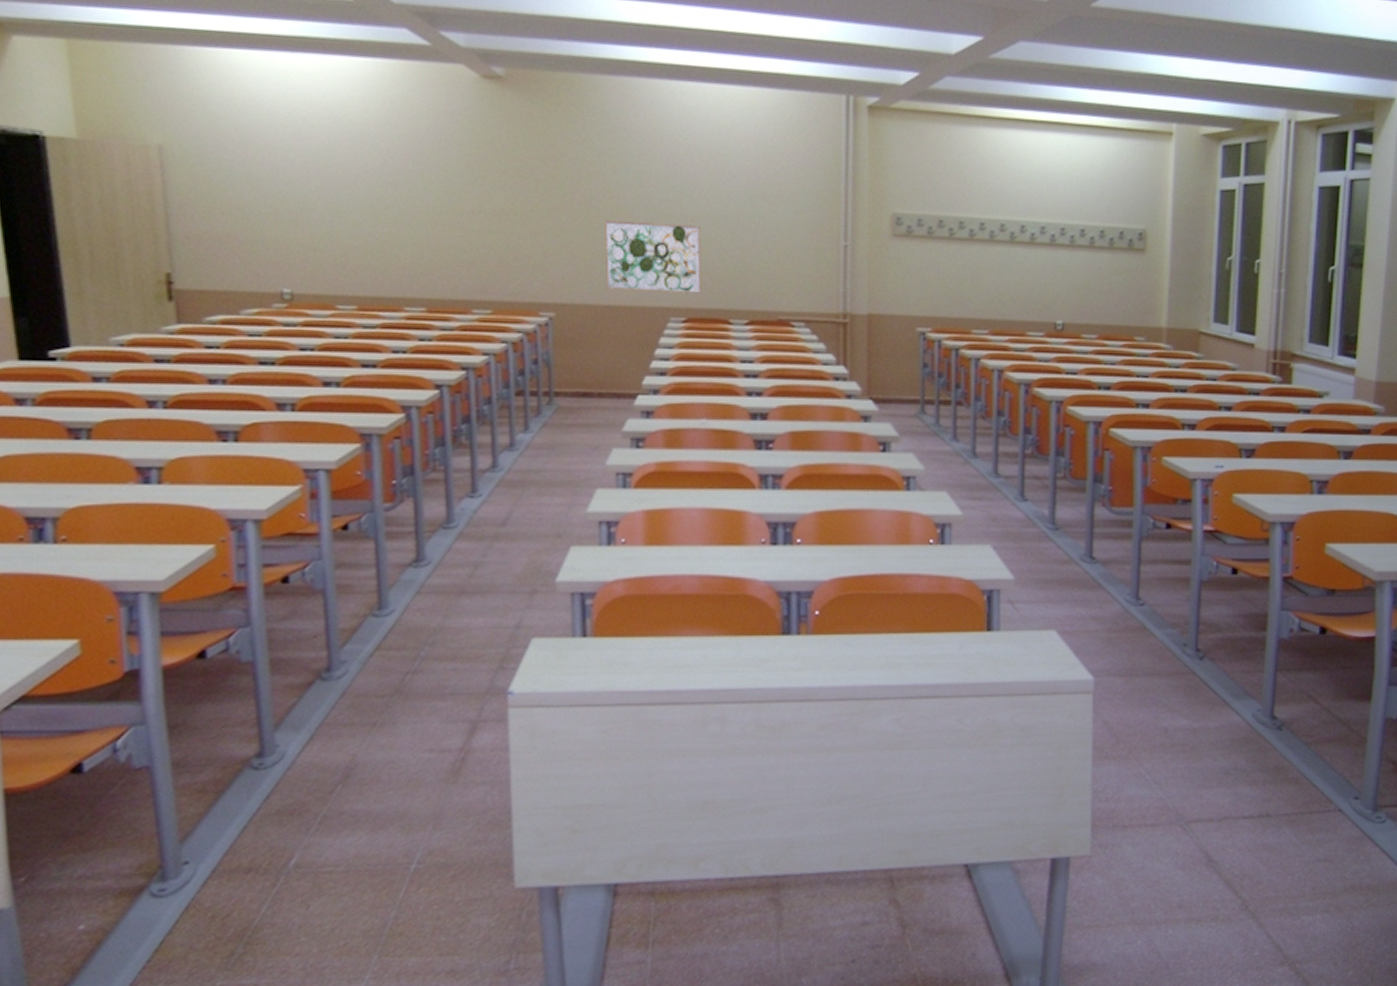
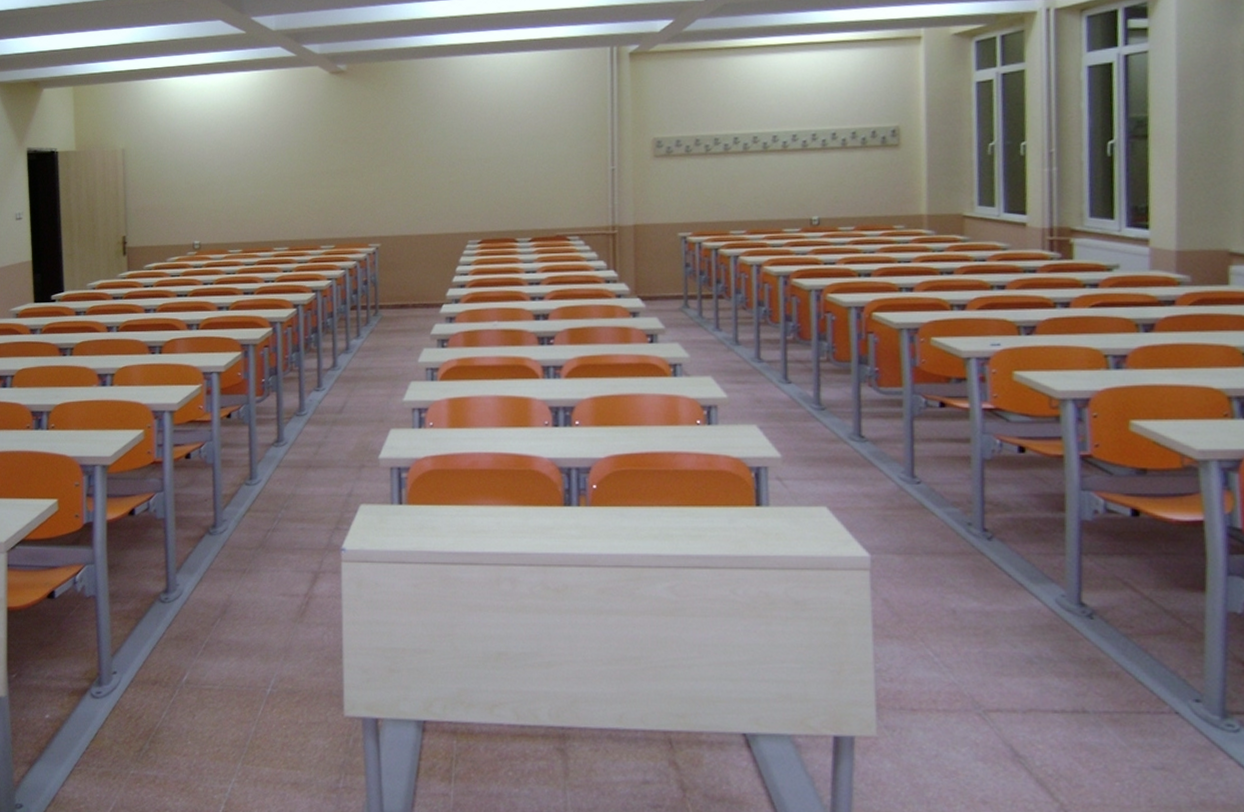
wall art: present [605,220,702,294] -> none [418,165,494,223]

